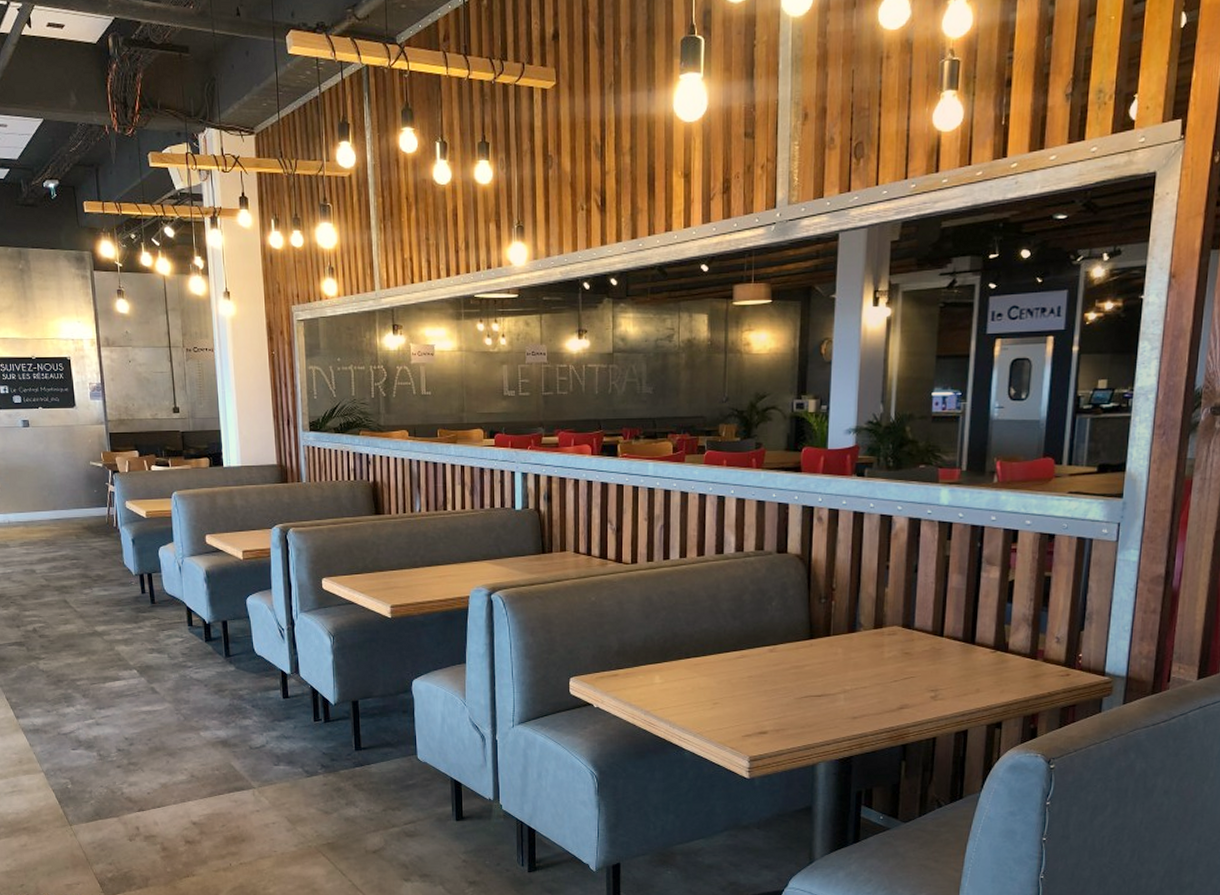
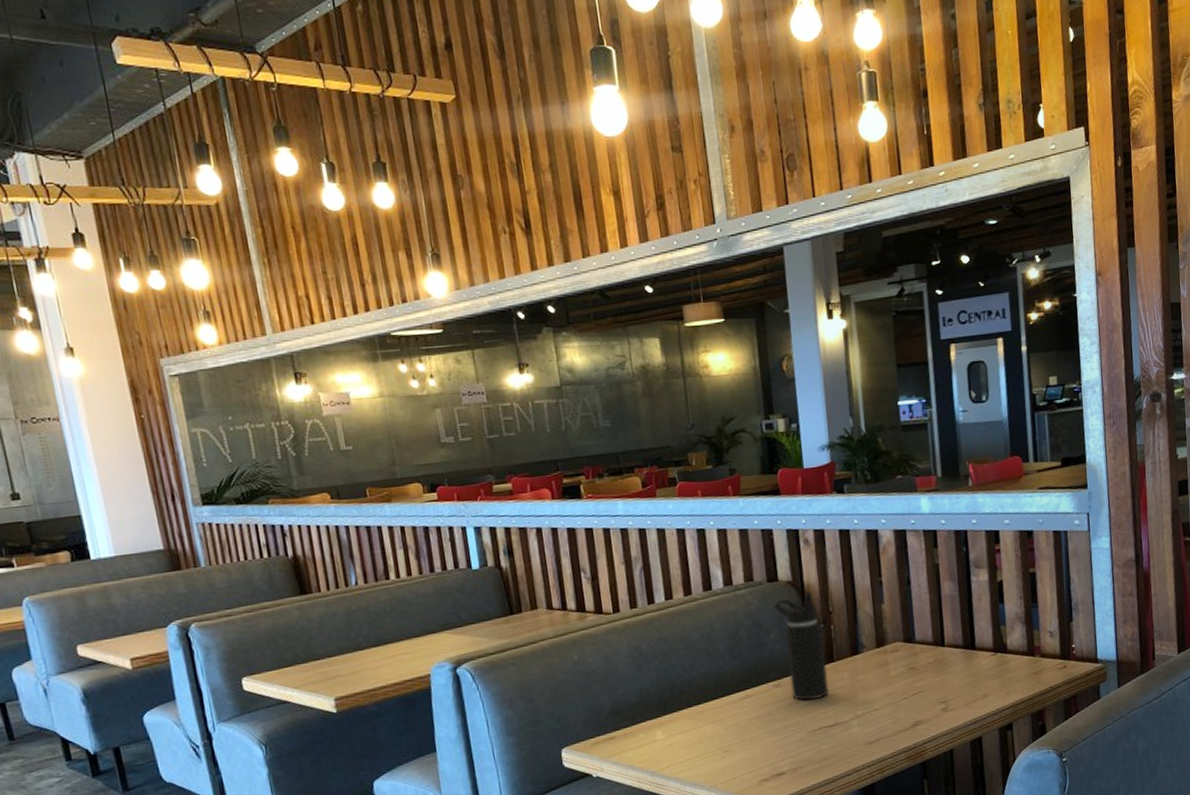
water bottle: none [779,566,822,669] -> present [773,591,829,701]

